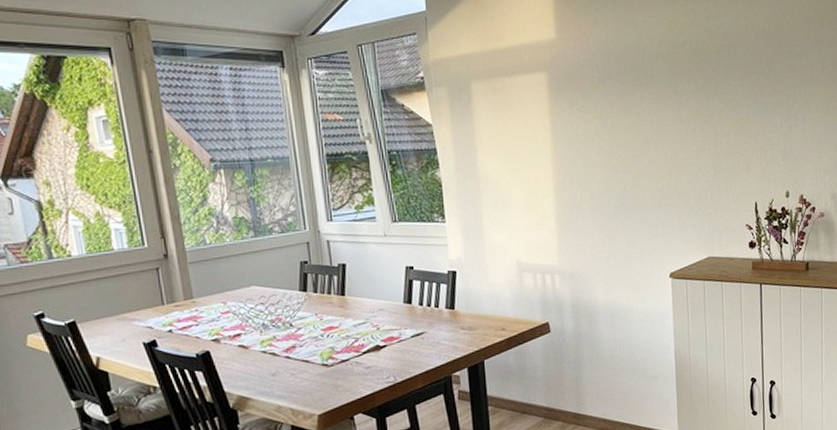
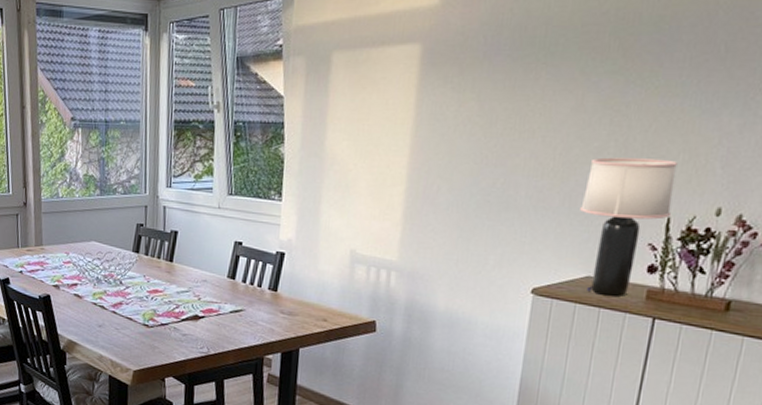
table lamp: none [693,157,756,271] -> present [580,157,678,297]

